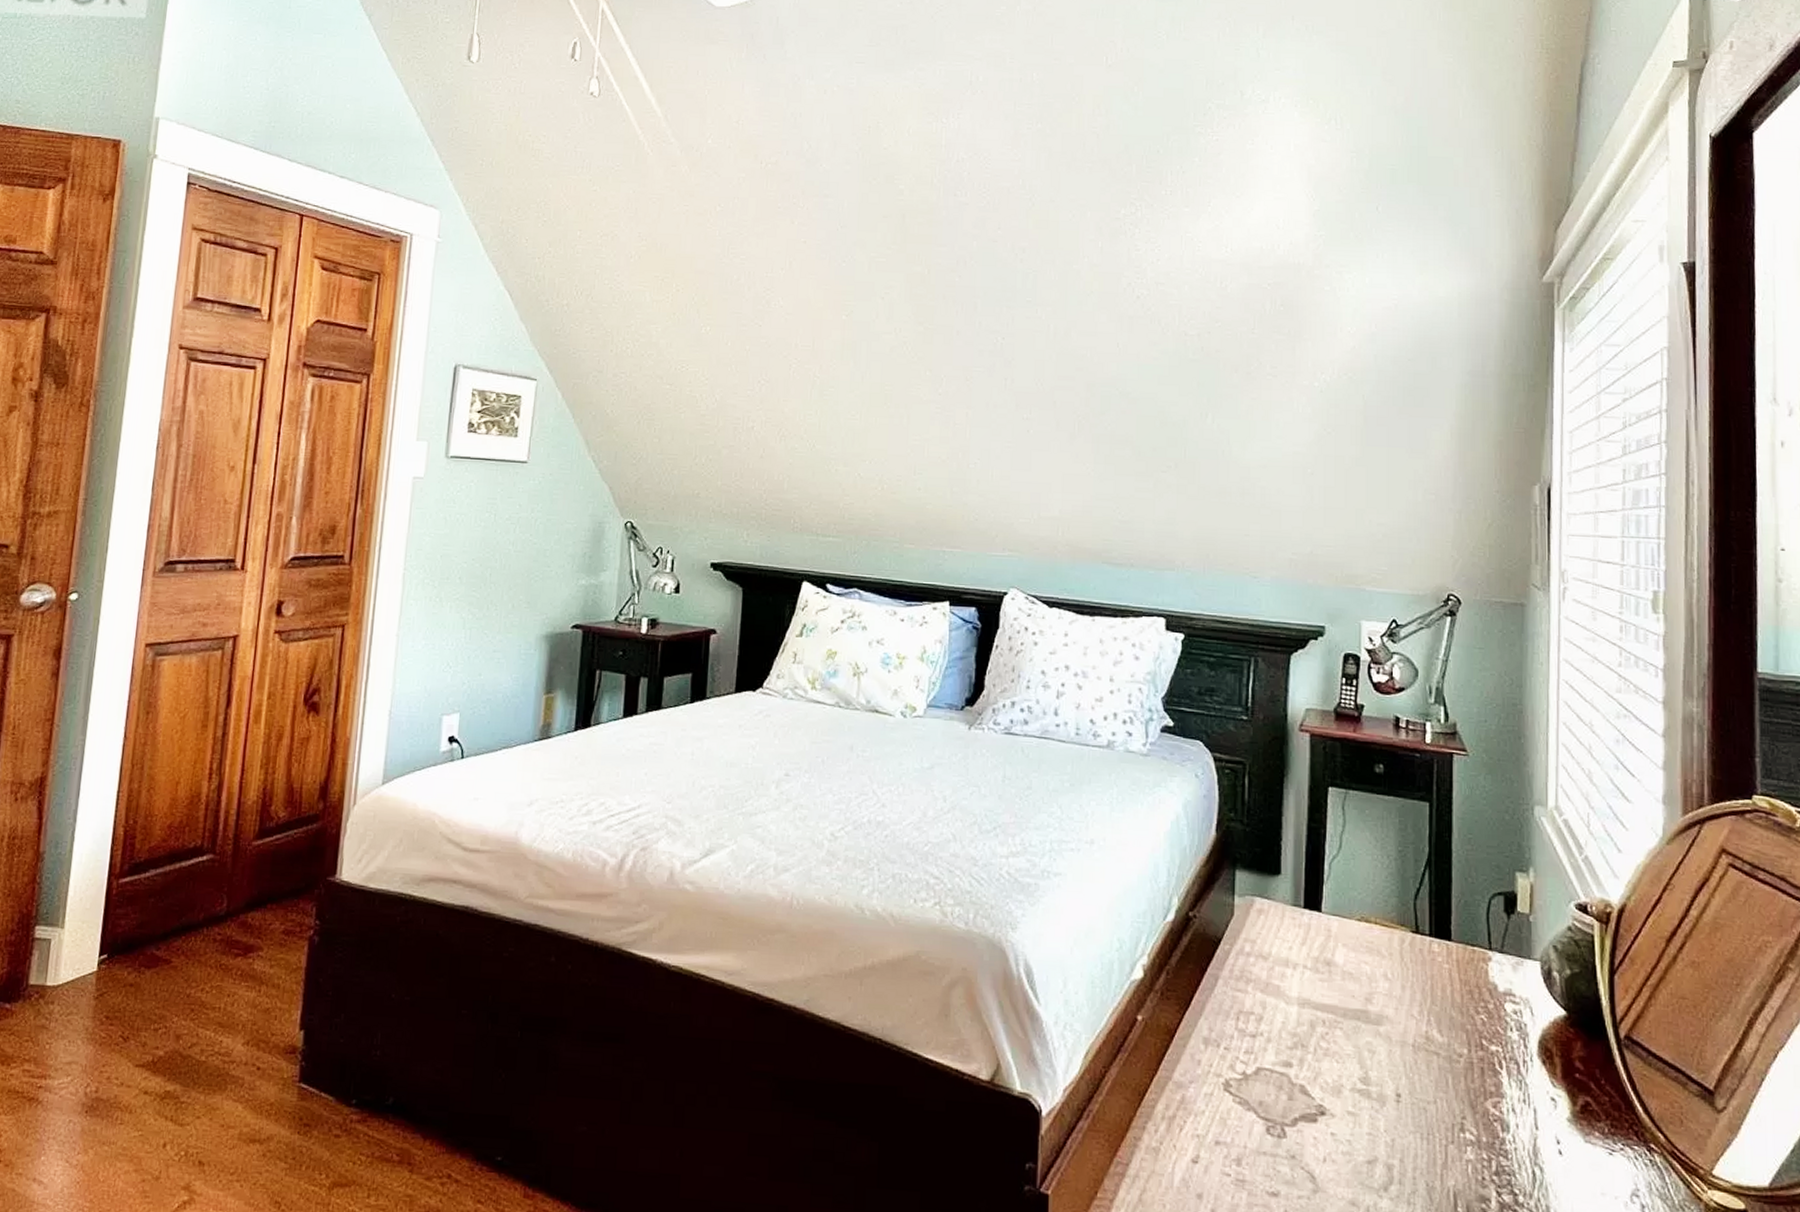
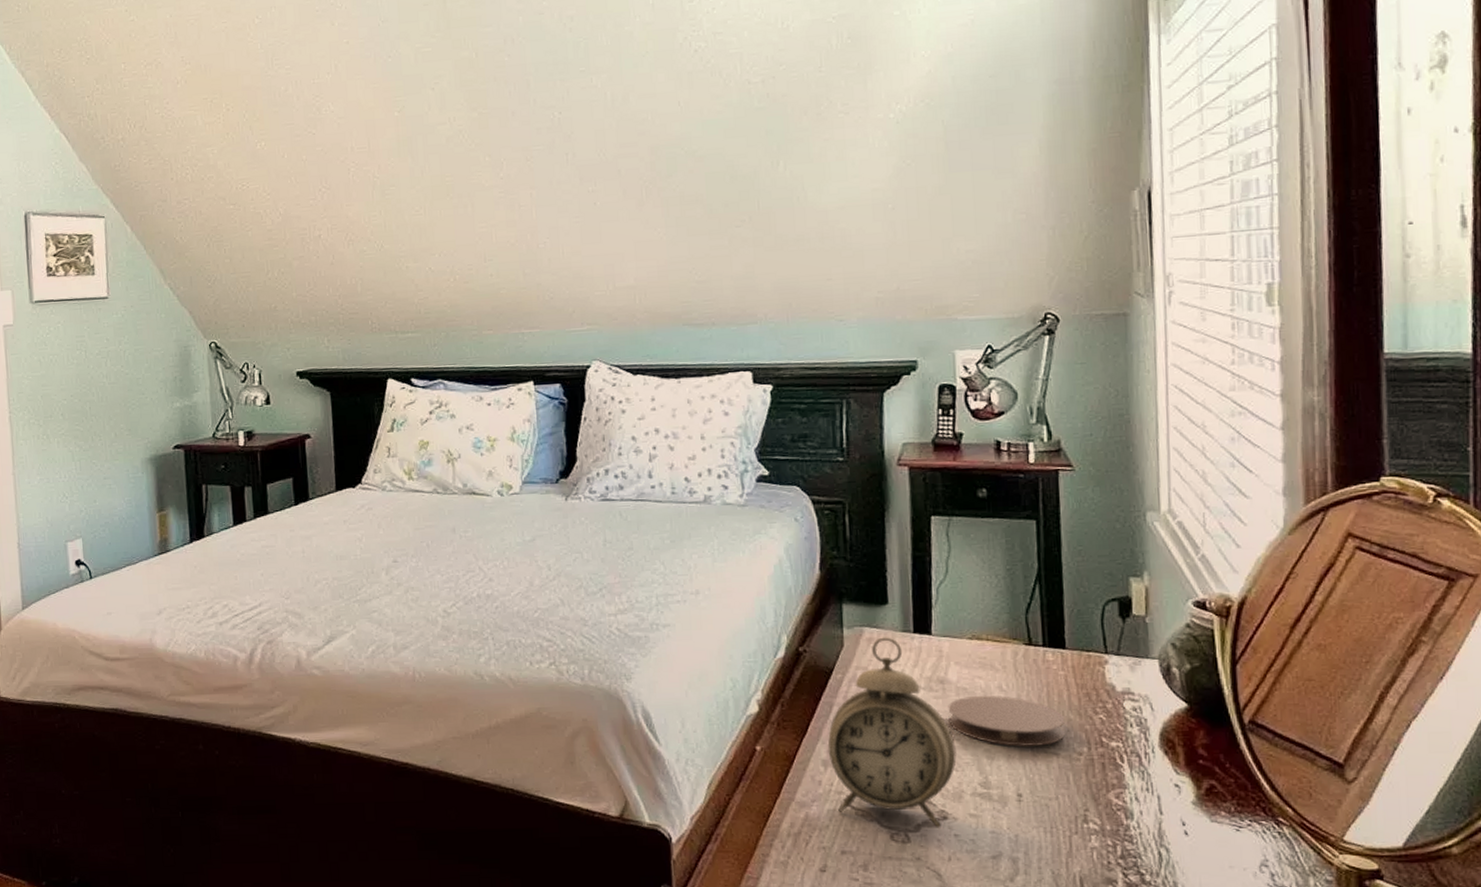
alarm clock: none [1210,909,1338,1124] -> present [827,637,957,828]
coaster: none [1333,982,1448,1043] -> present [948,695,1066,747]

